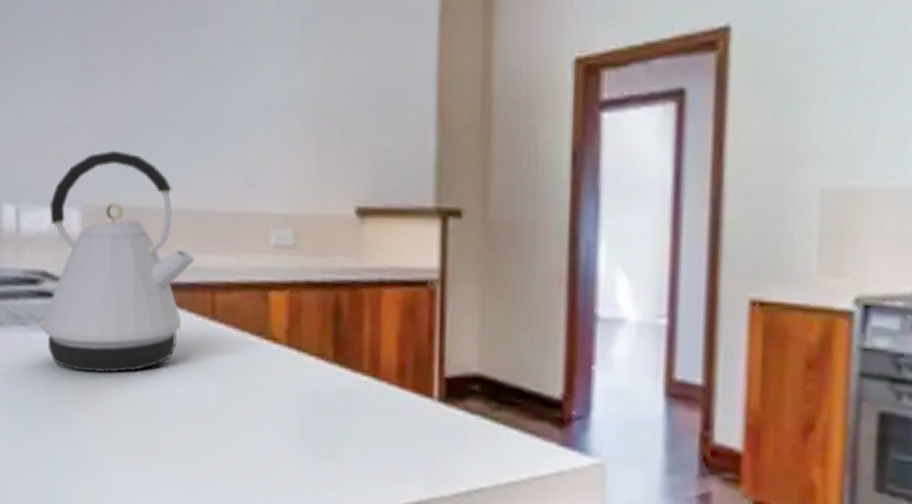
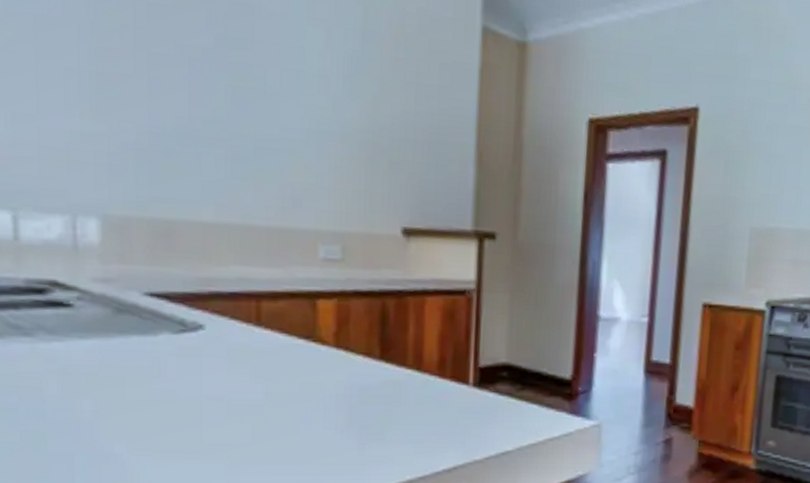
kettle: present [39,150,196,373] -> none [49,161,238,380]

